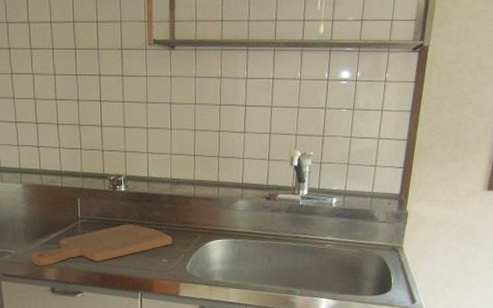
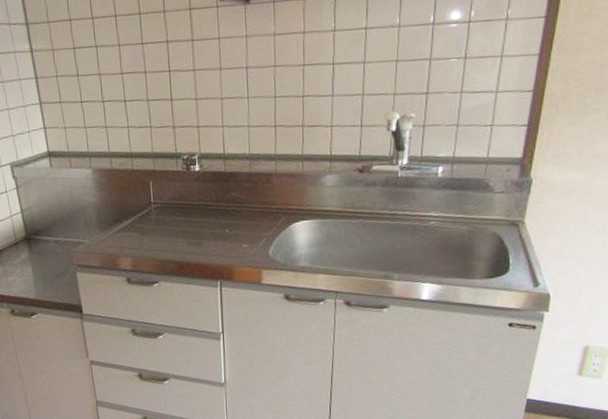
cutting board: present [30,224,172,266] -> none [104,207,253,256]

